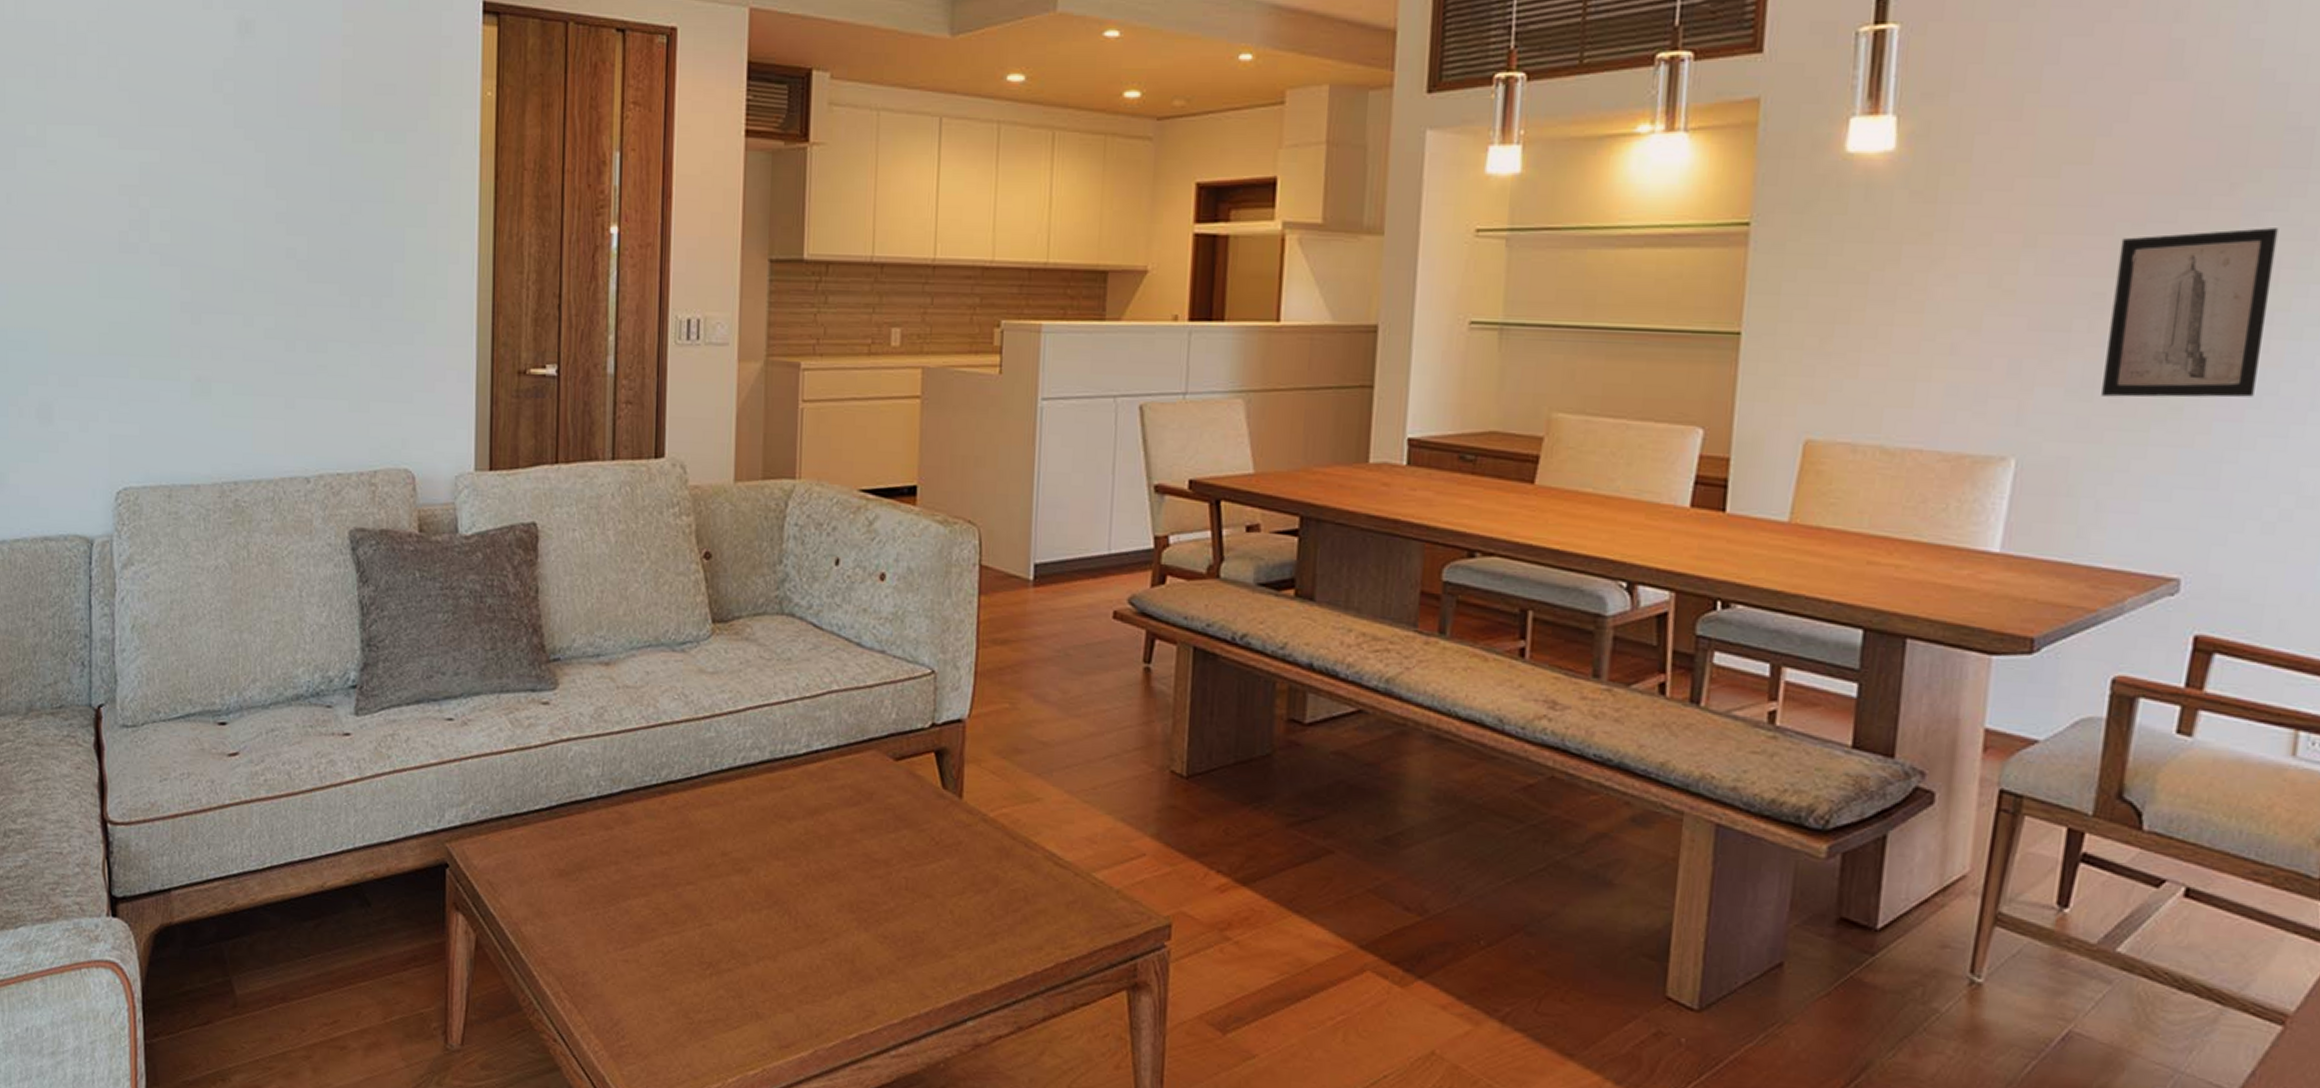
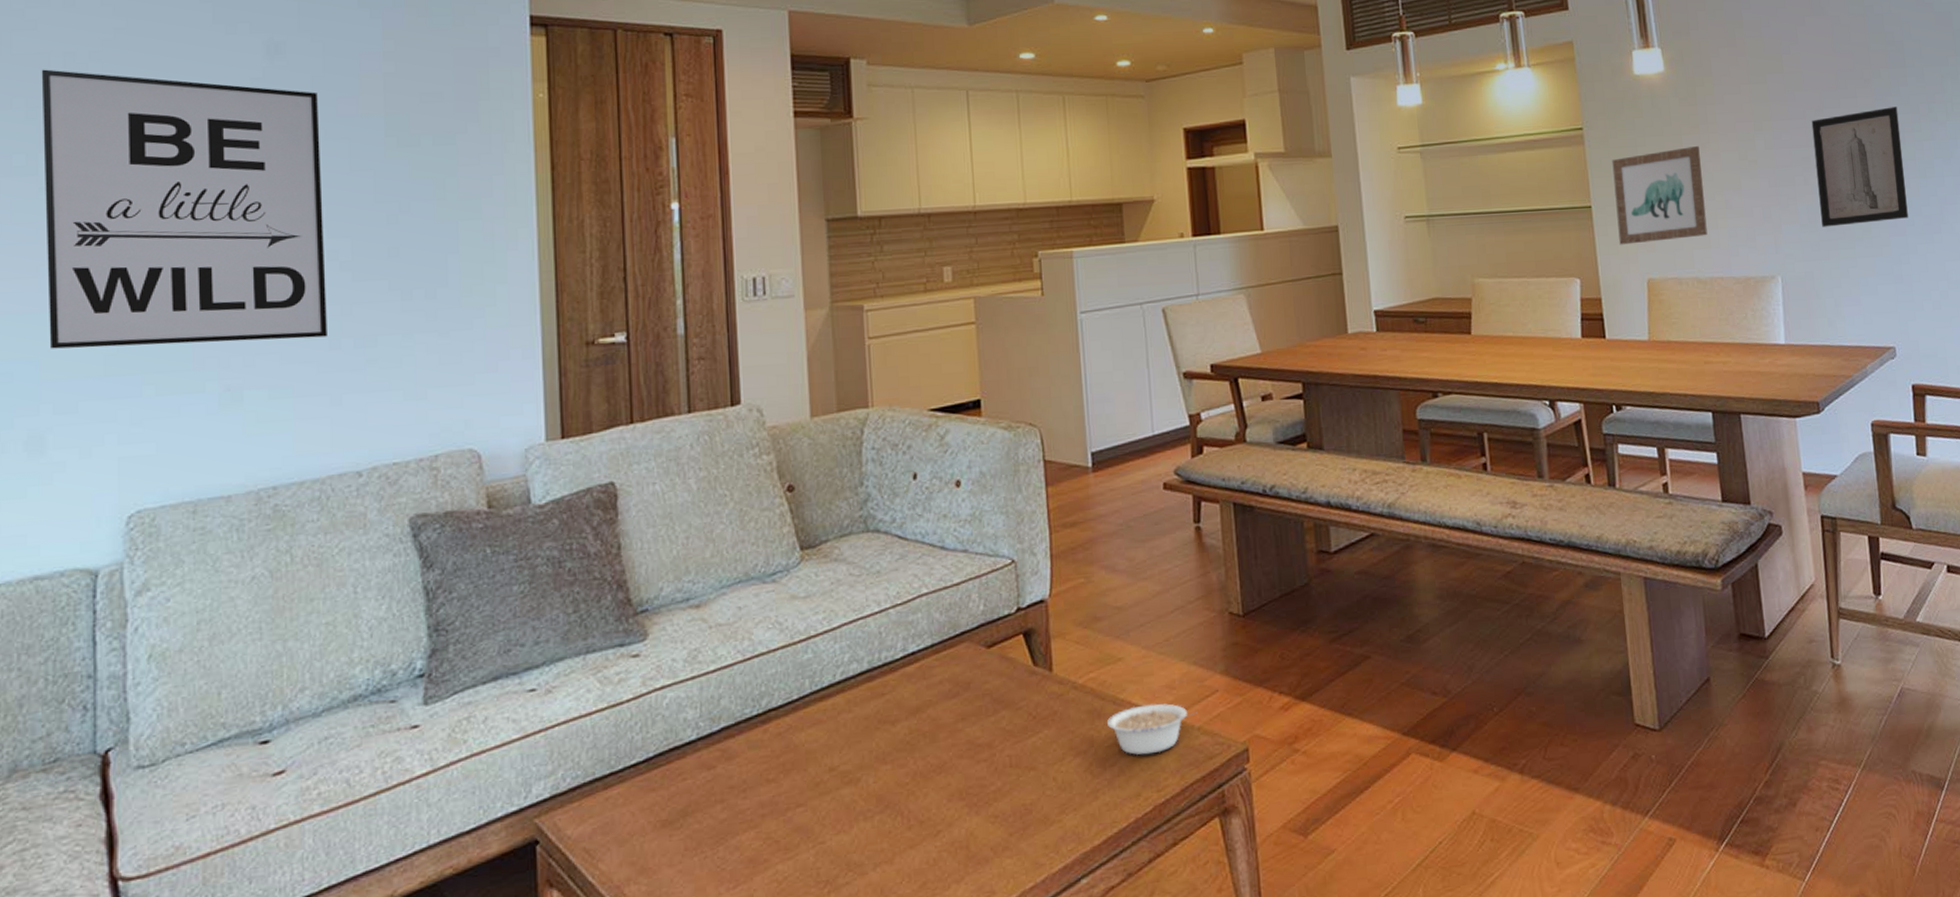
wall art: none [48,38,284,337] -> present [41,69,327,349]
legume: none [1016,853,1119,908] -> present [1107,703,1198,756]
wall art: none [1772,261,1927,391] -> present [1612,145,1708,245]

